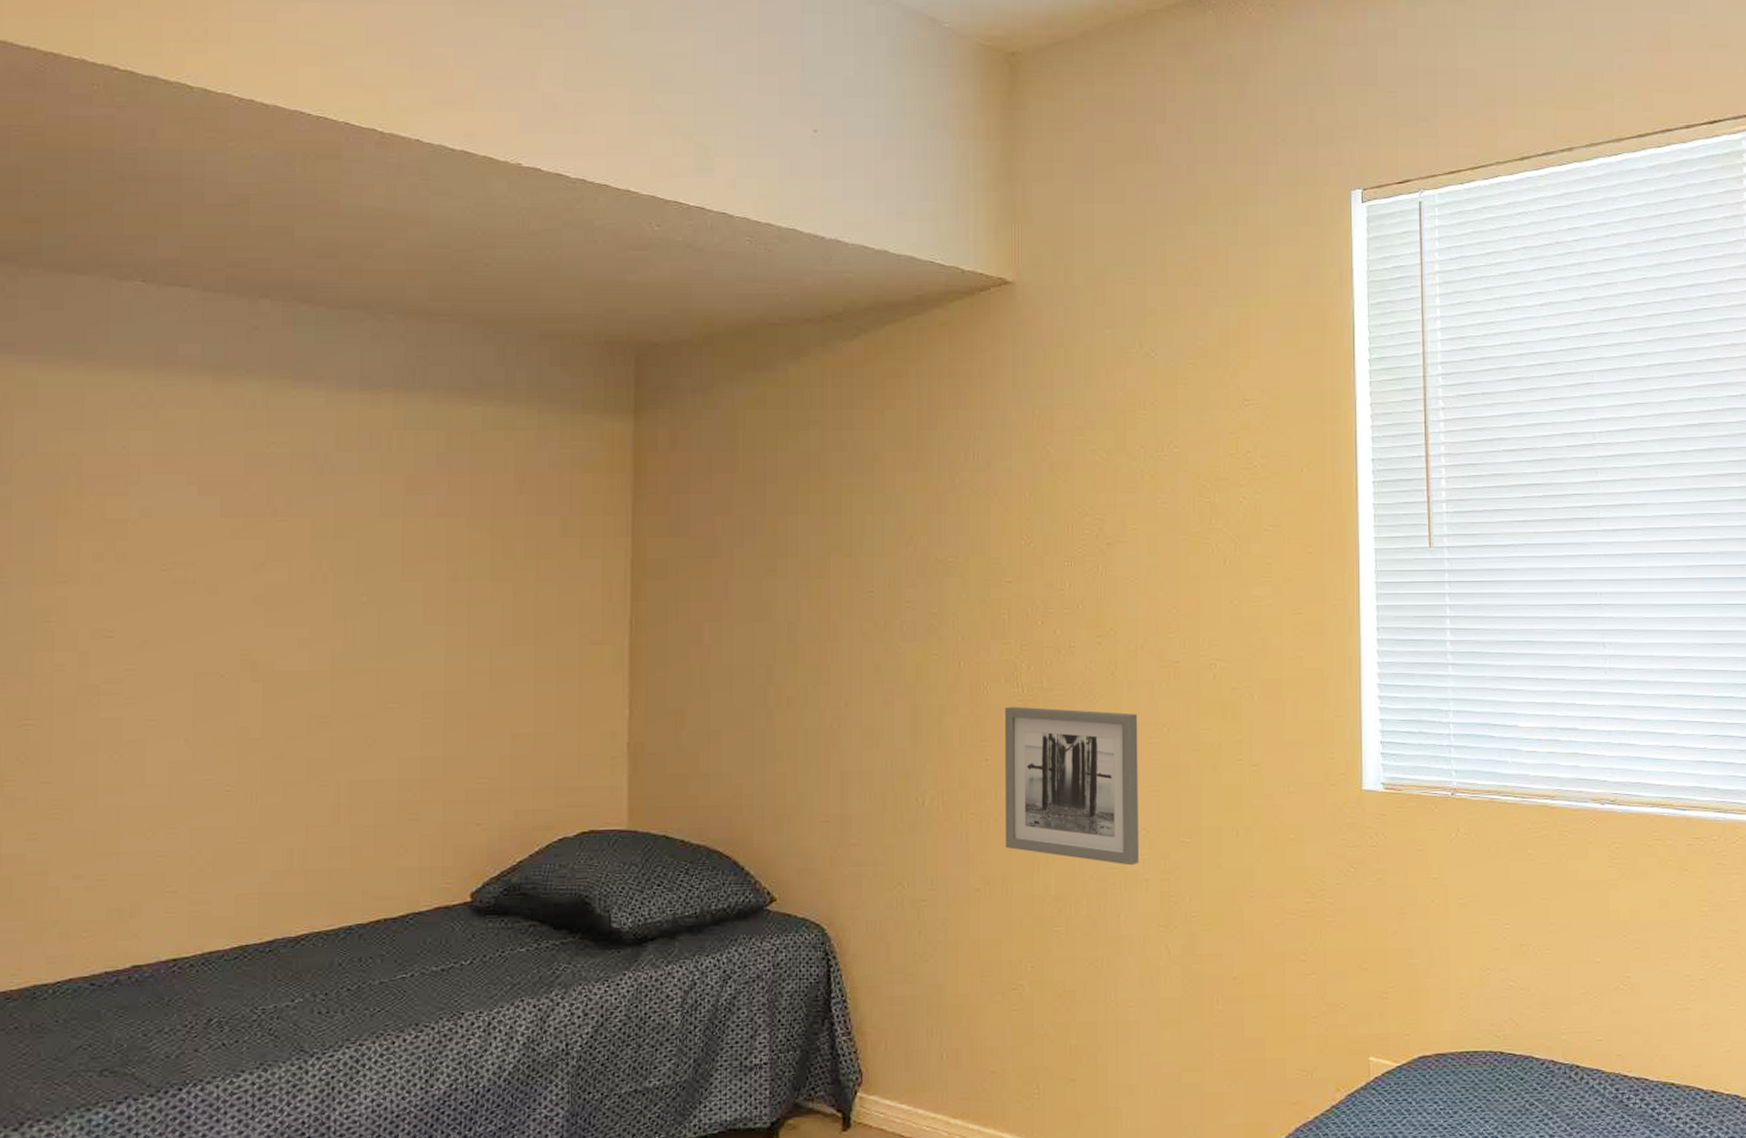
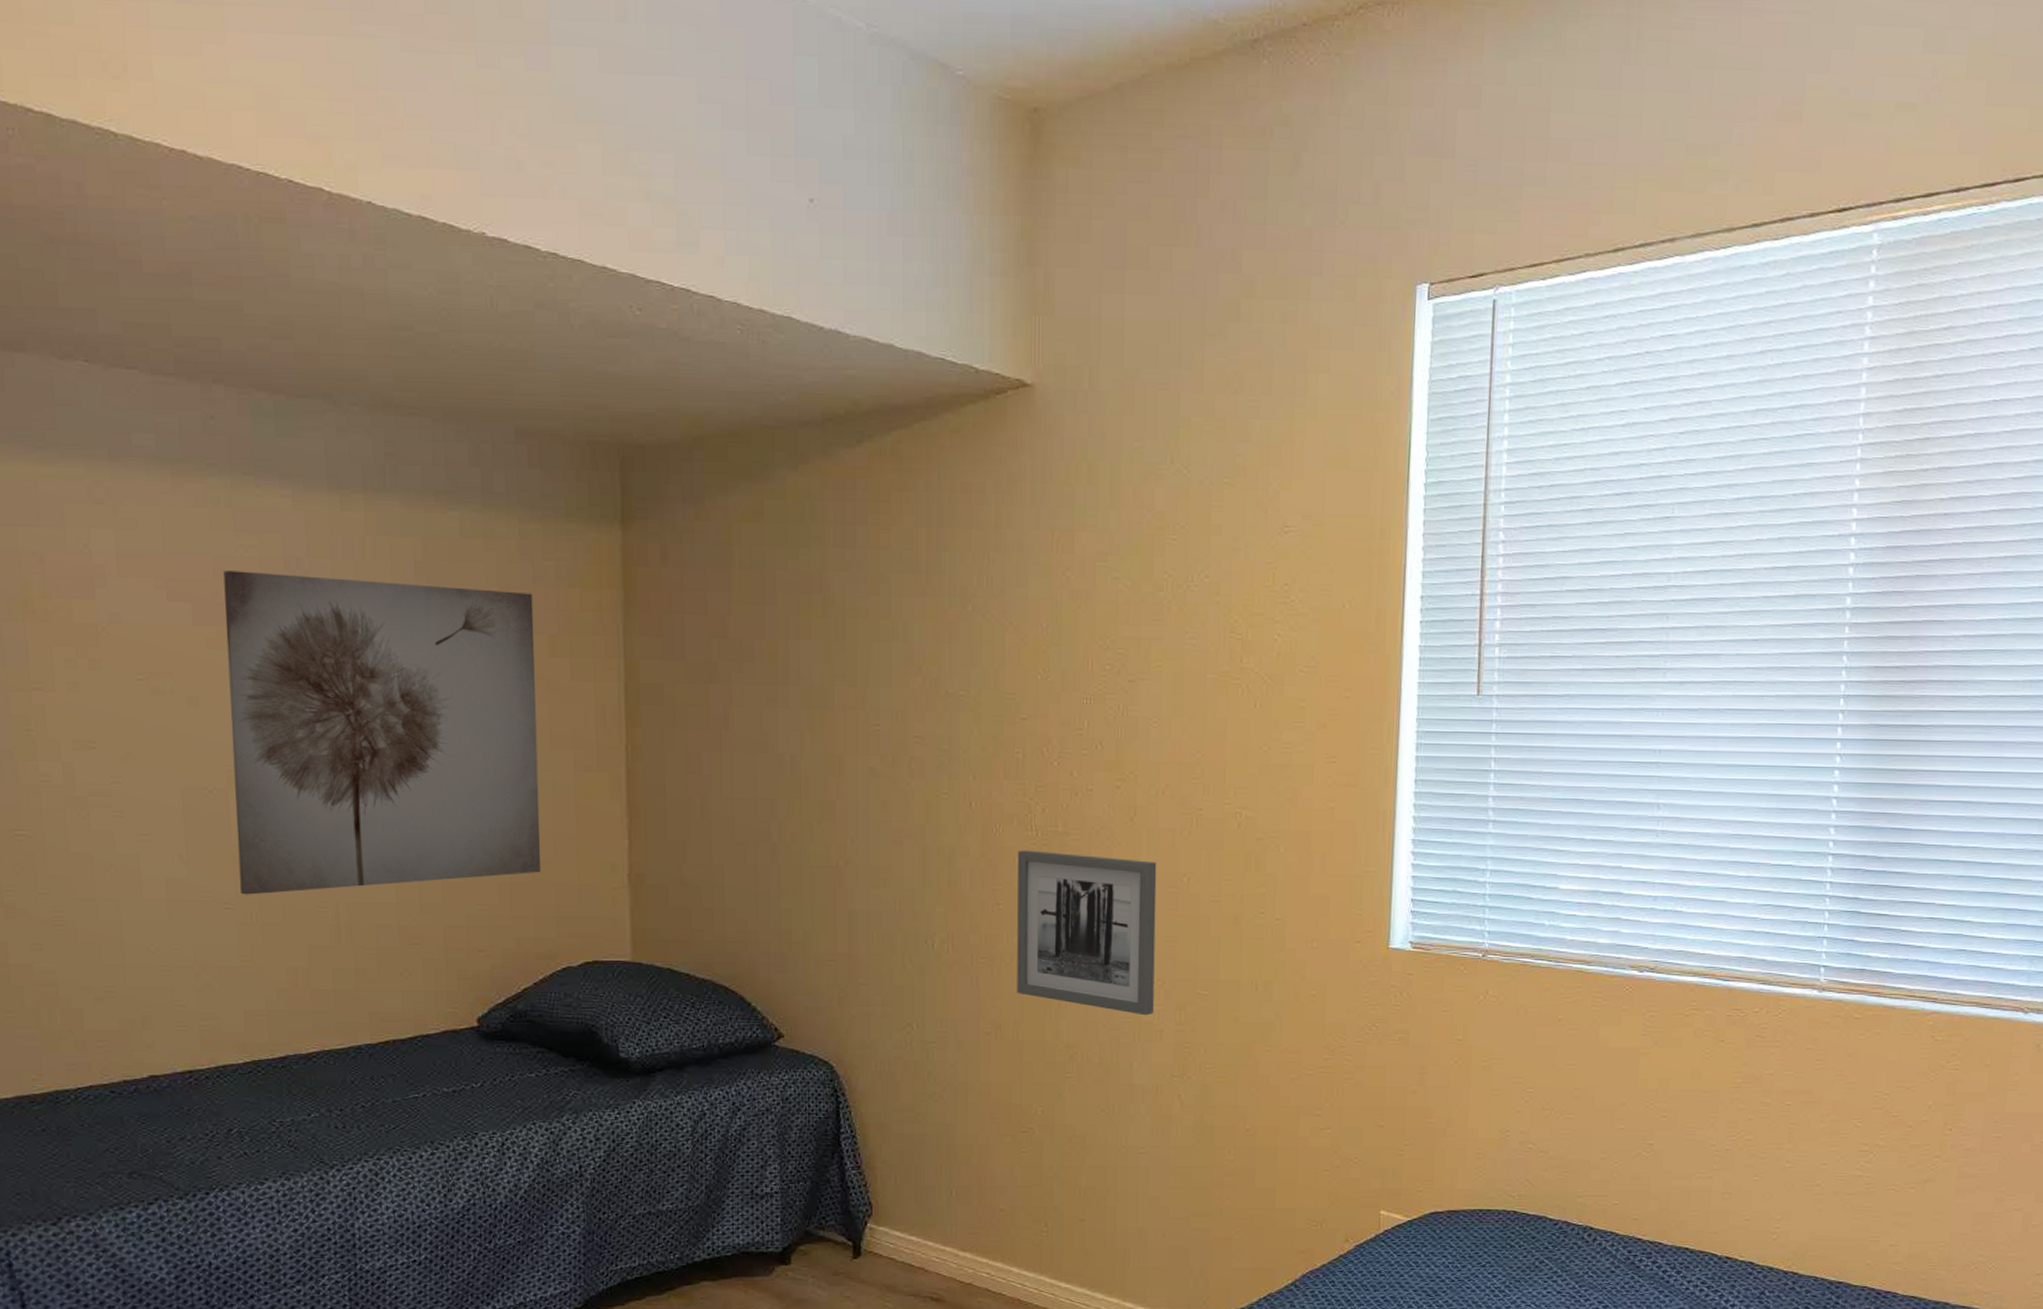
wall art: none [243,466,548,777] -> present [223,571,541,895]

